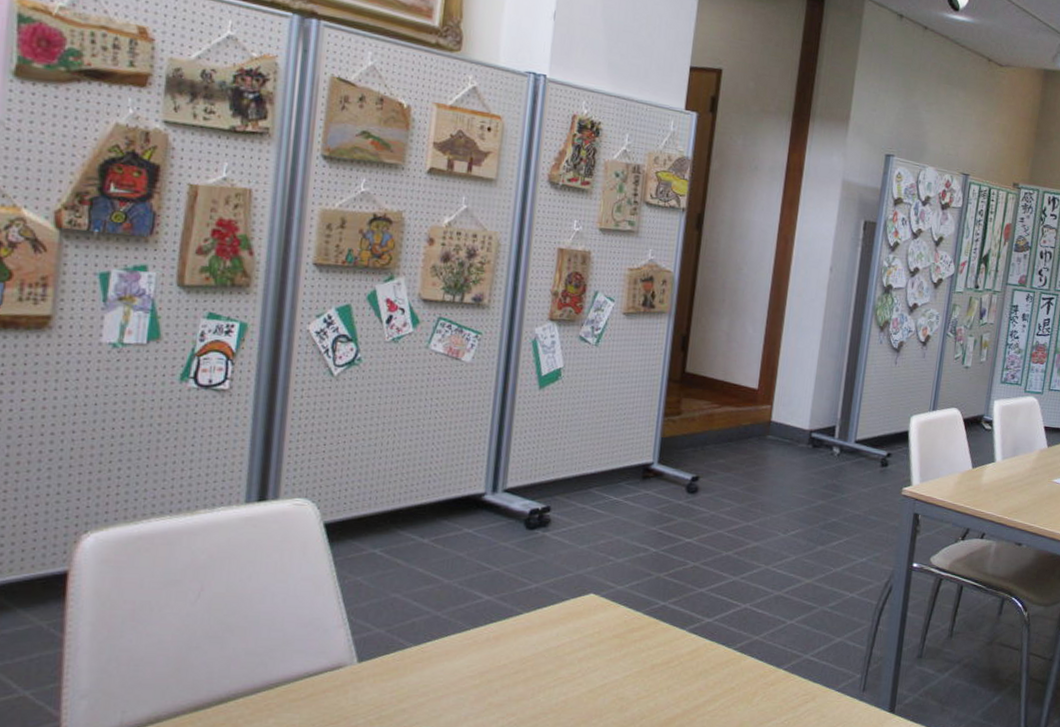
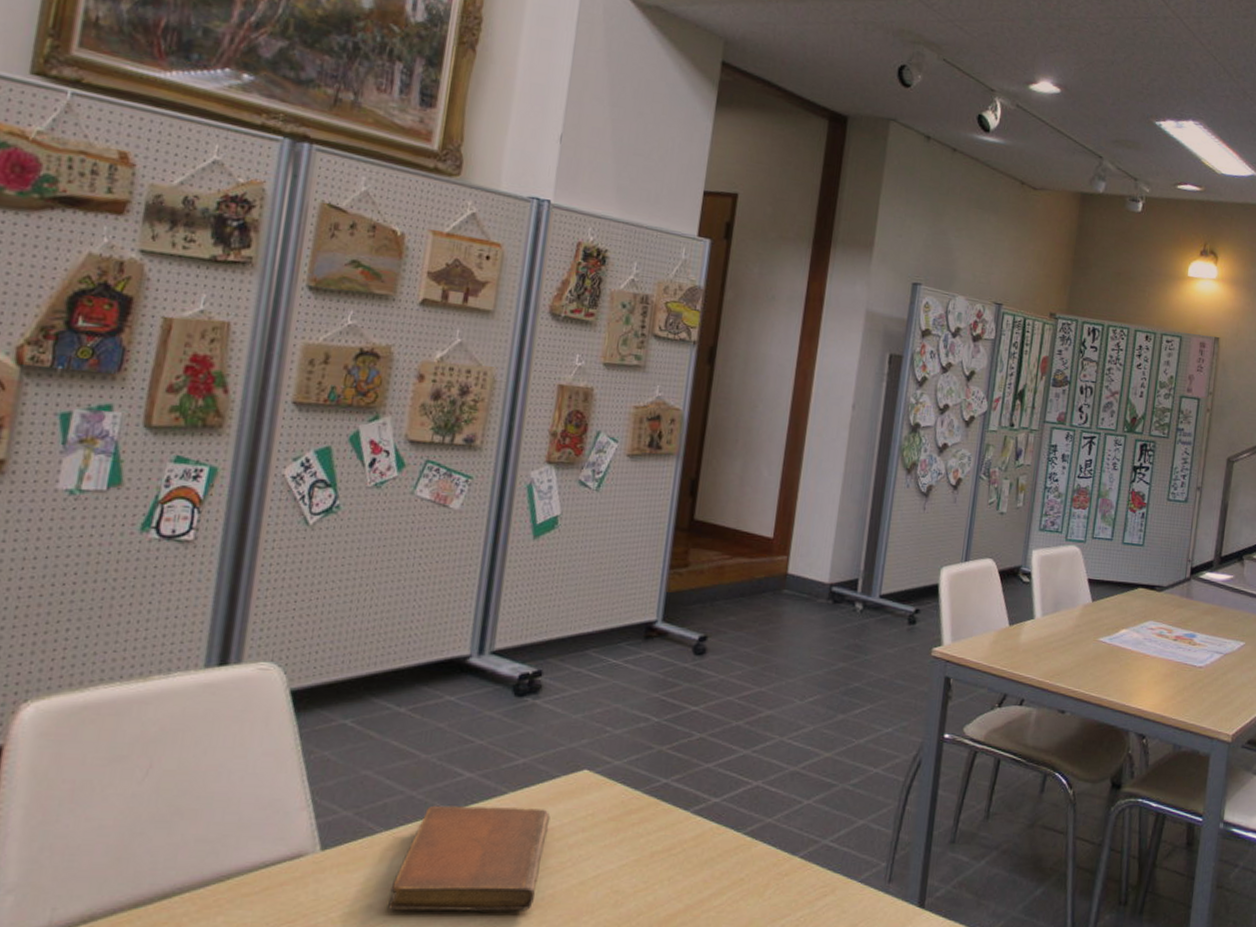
notebook: none [420,624,562,715] -> present [388,805,551,911]

